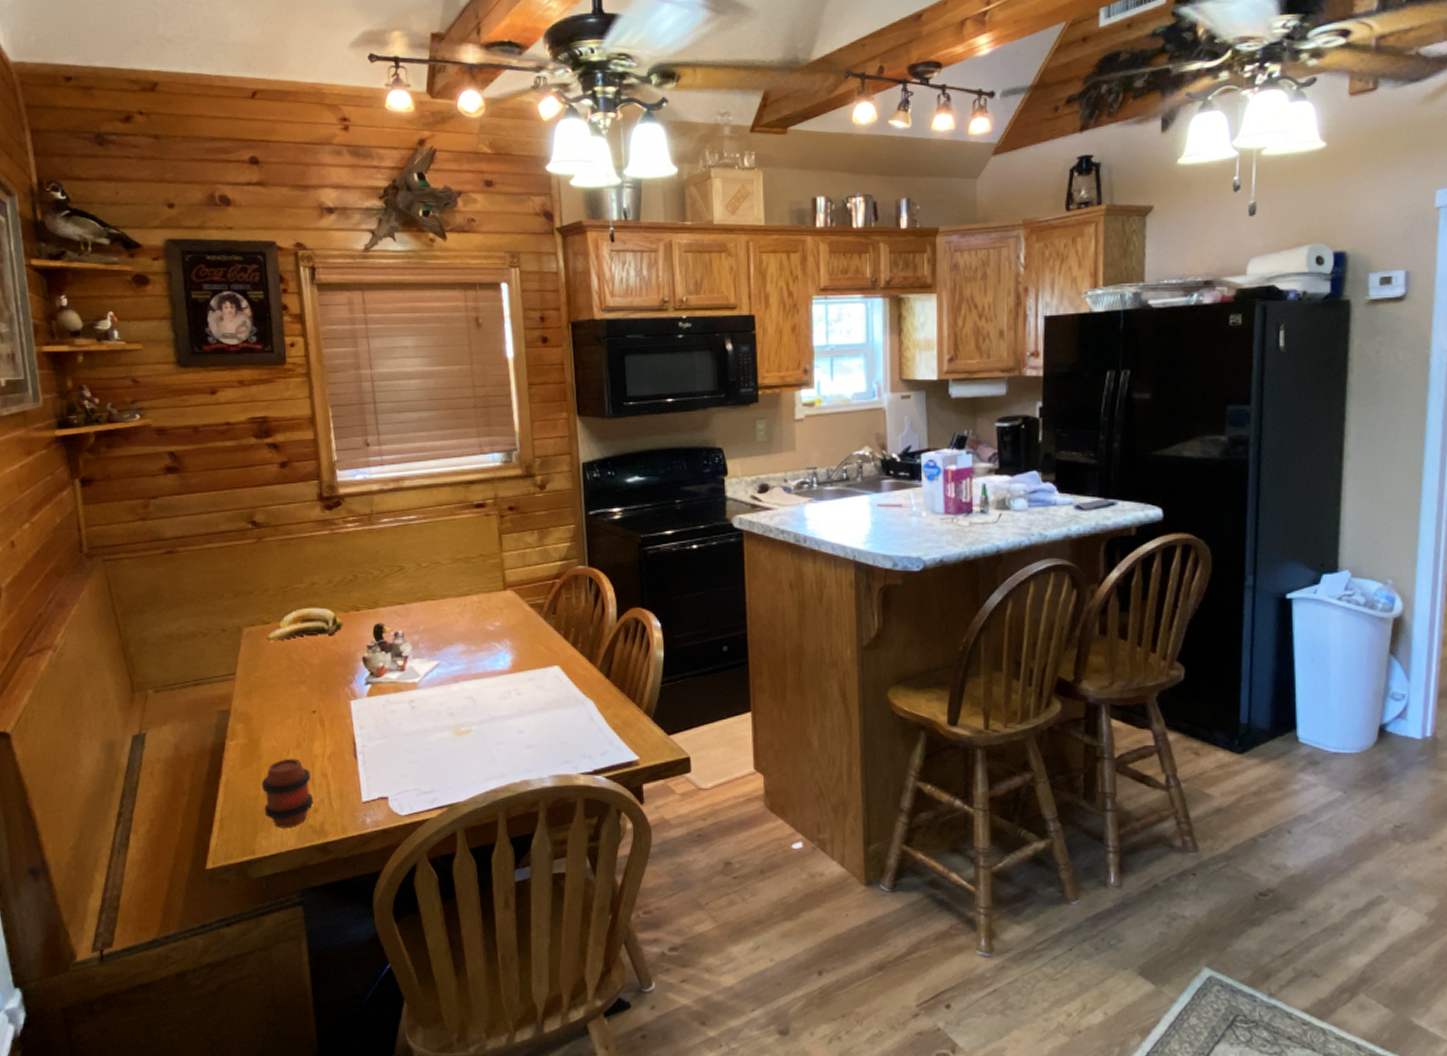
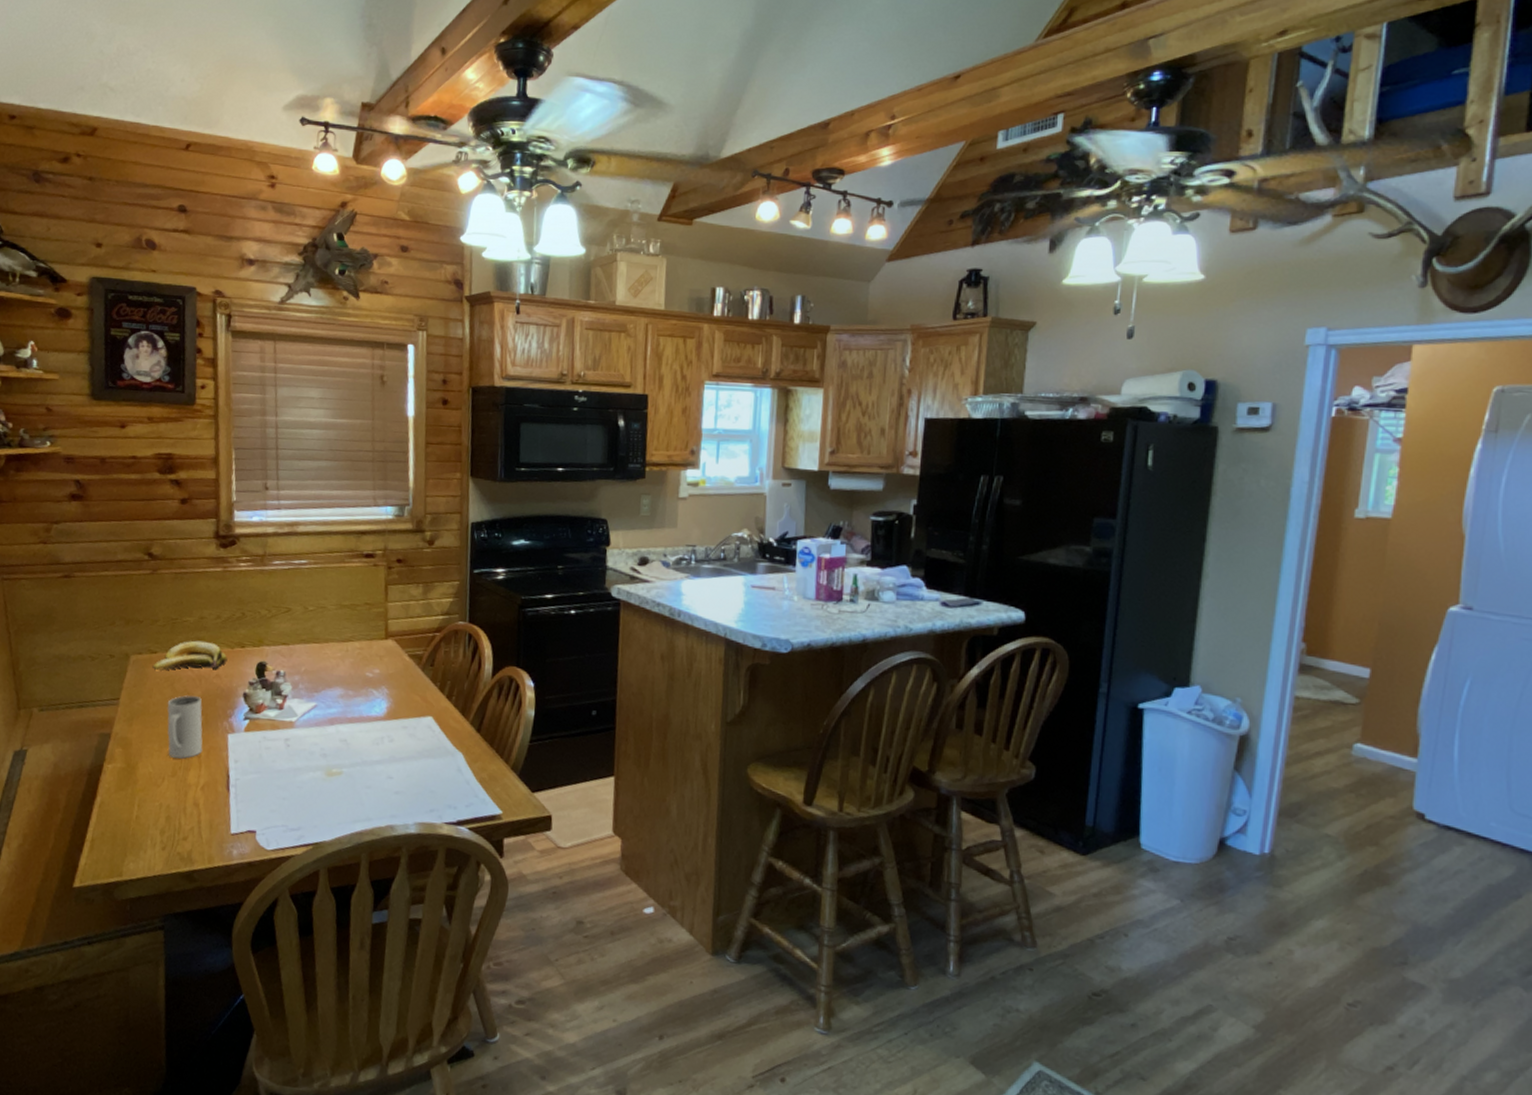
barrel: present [261,758,314,828] -> none [134,785,184,854]
mug: none [285,665,326,729] -> present [167,695,203,759]

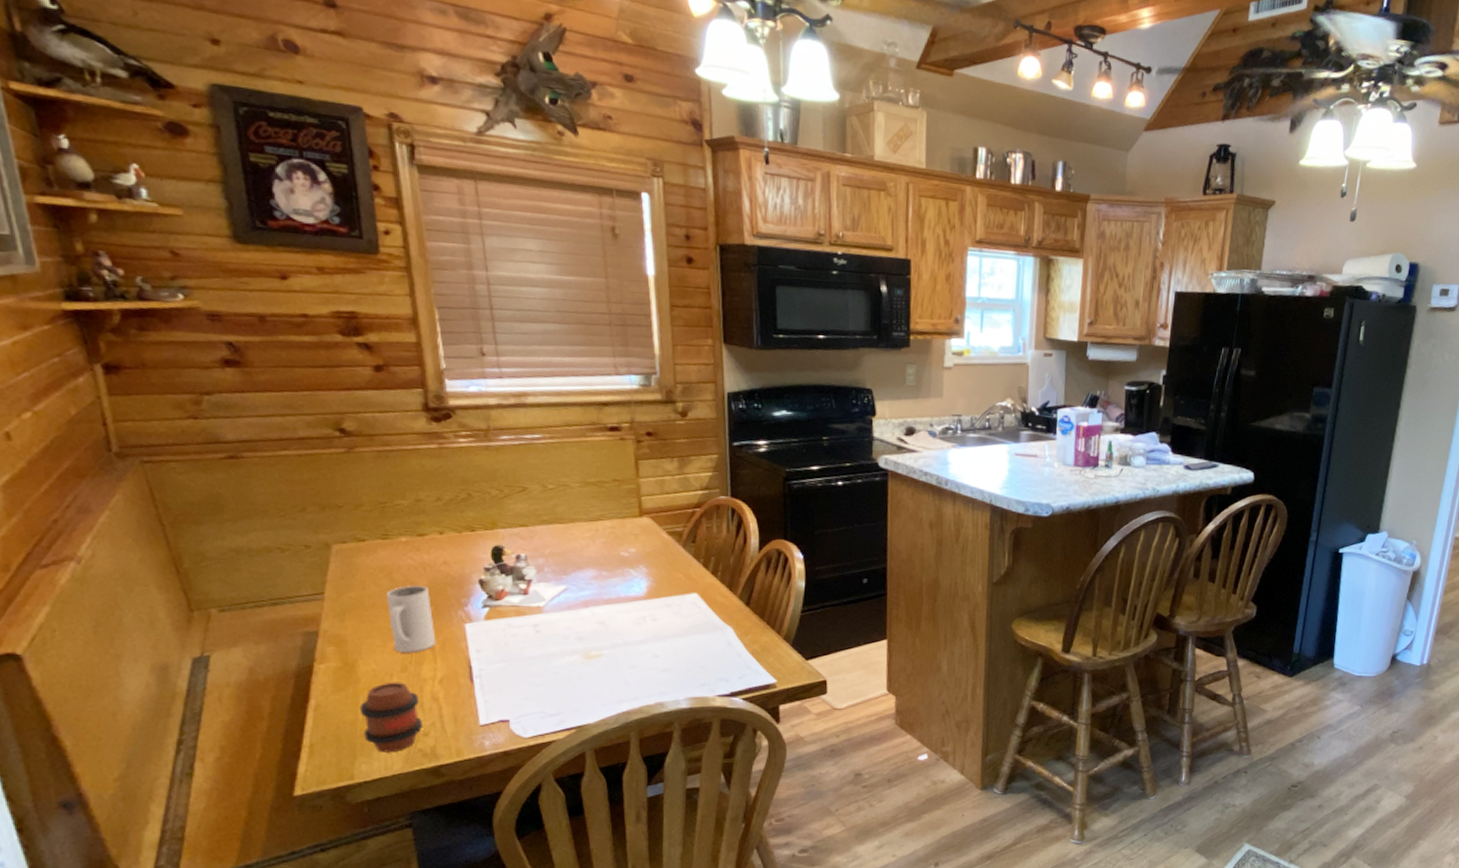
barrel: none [134,785,184,854] -> present [359,682,424,753]
banana: present [152,640,228,671] -> none [361,525,455,560]

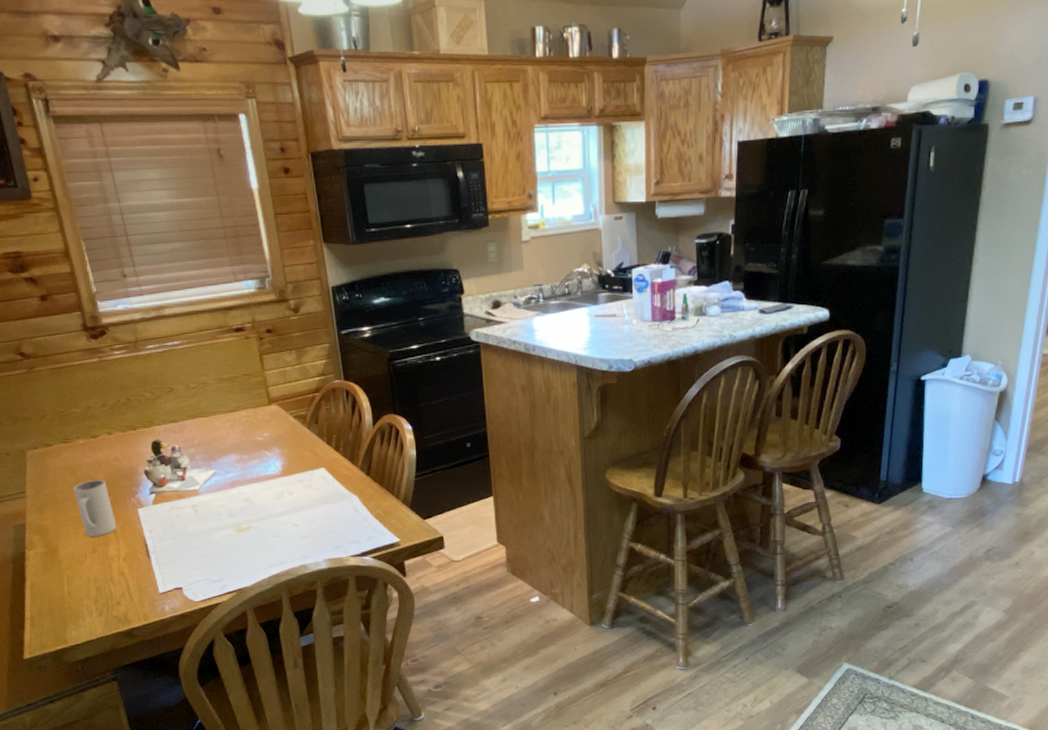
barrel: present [359,682,424,753] -> none [64,561,116,620]

